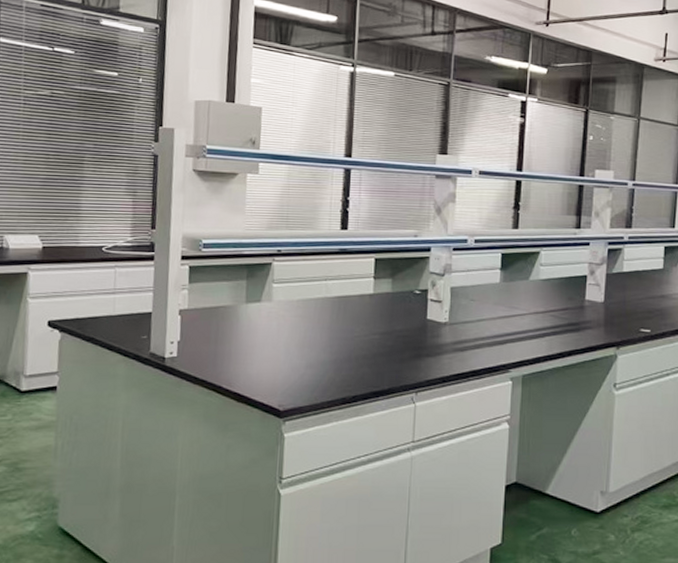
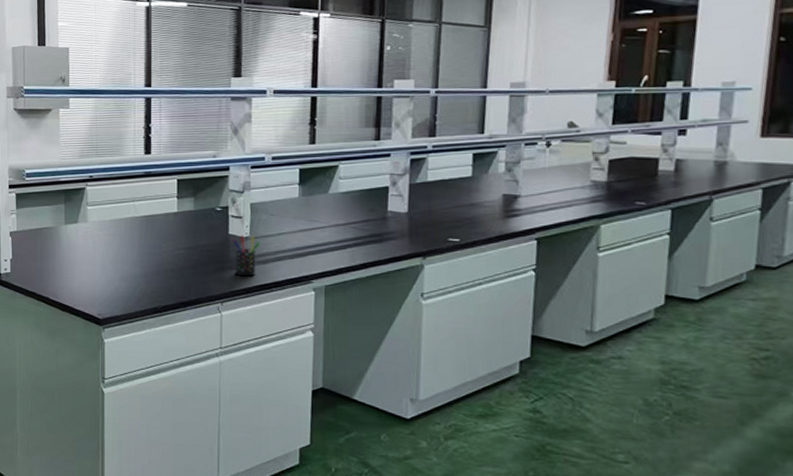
pen holder: none [430,320,459,365] -> present [232,235,260,277]

